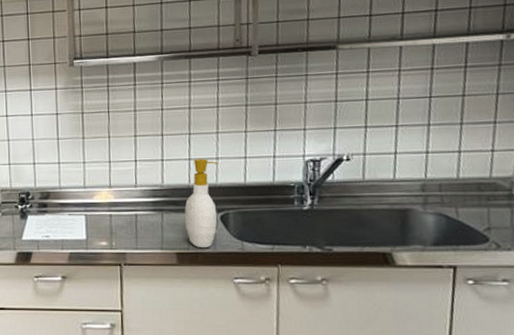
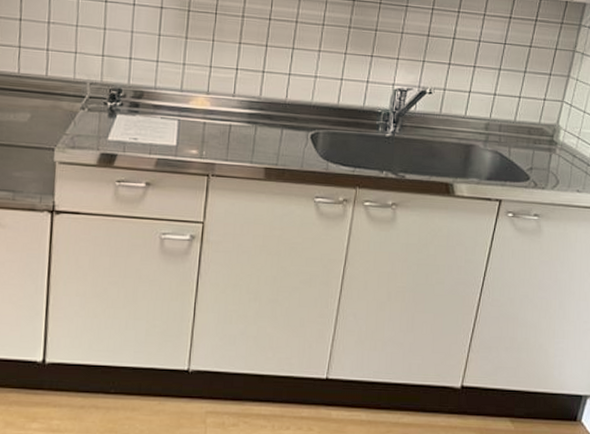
soap bottle: present [184,159,219,249] -> none [277,75,316,166]

